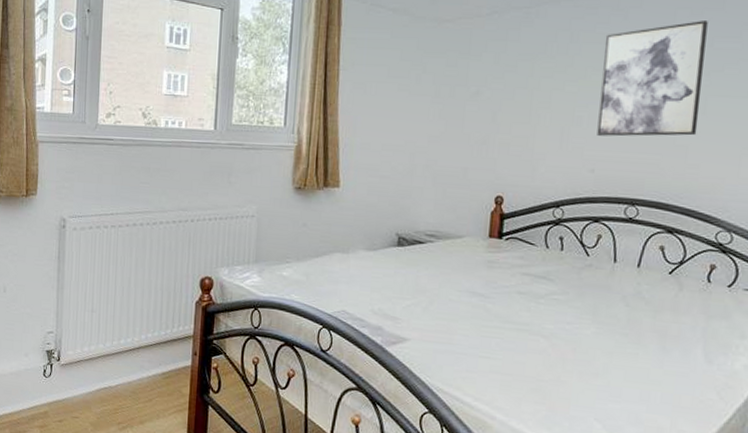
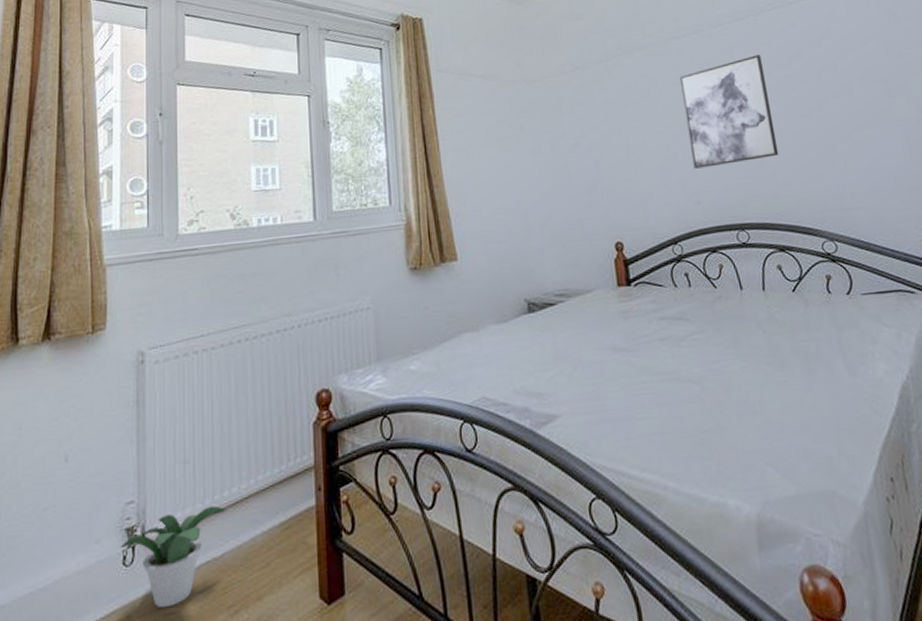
potted plant: none [42,347,122,413] -> present [120,505,227,609]

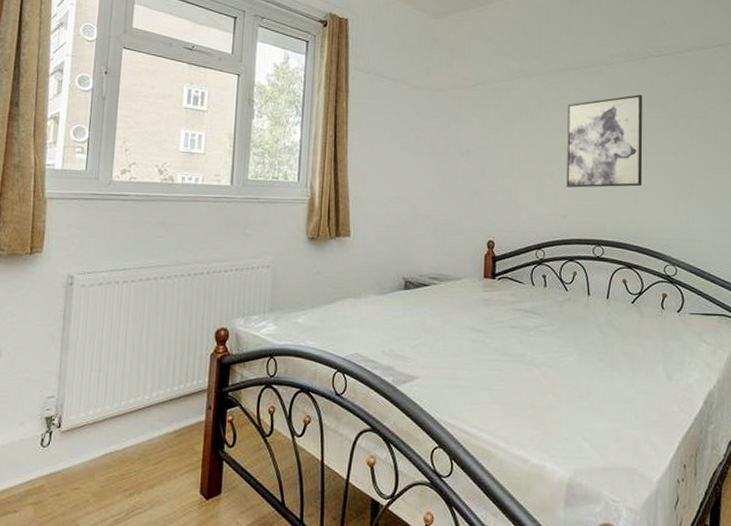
potted plant: present [120,505,227,609] -> none [39,409,131,484]

